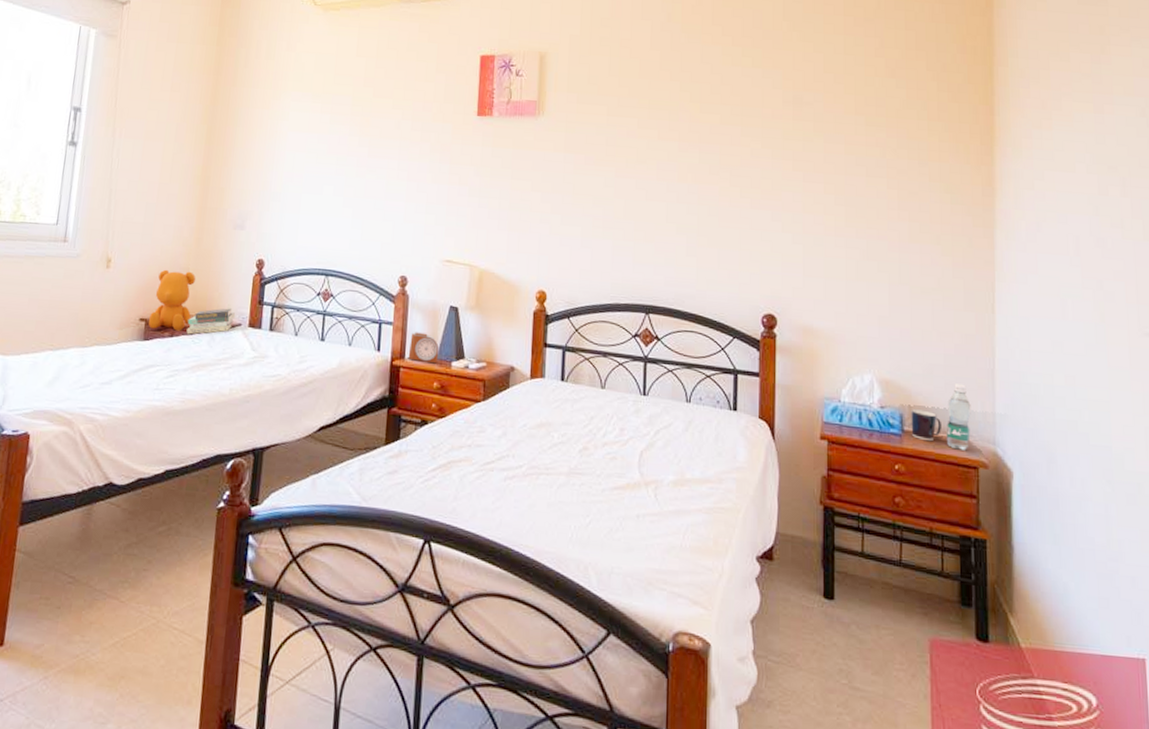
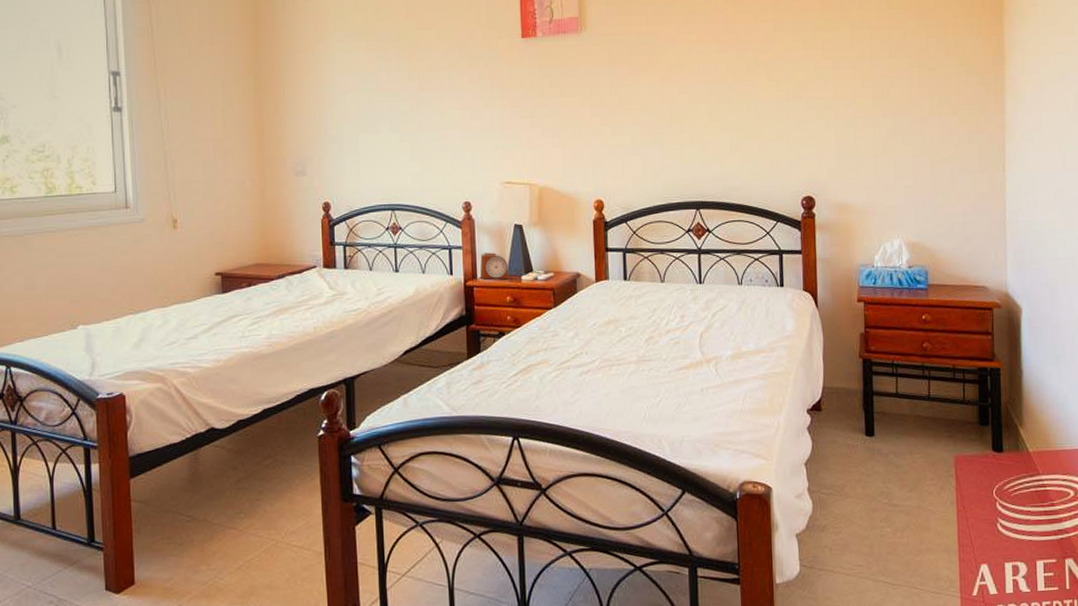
teddy bear: present [148,269,195,331] -> none [225,222,265,281]
books: present [186,308,236,335] -> none [263,252,310,282]
mug: present [911,409,941,442] -> none [935,265,961,292]
bottle: present [946,383,971,451] -> none [965,238,986,296]

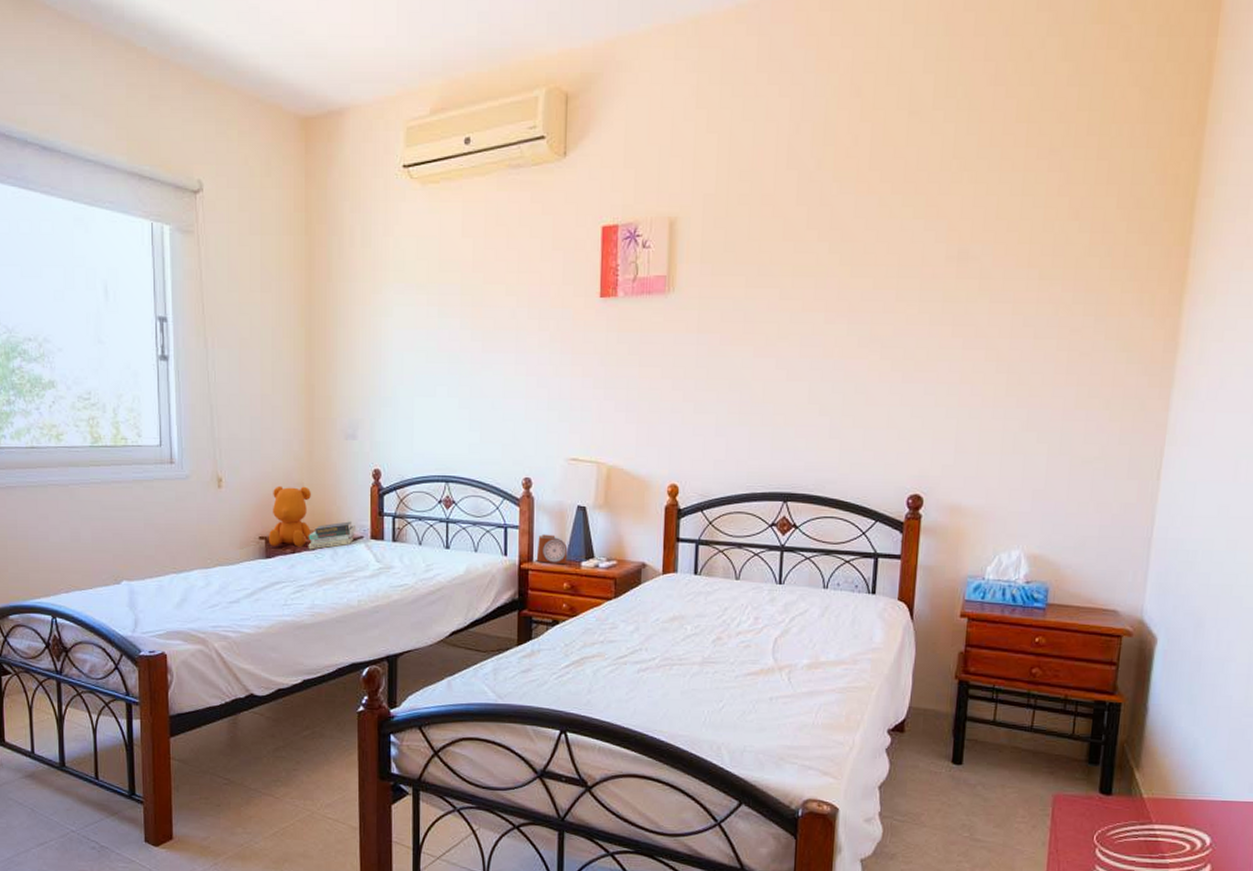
teddy bear: none [225,222,265,281] -> present [269,485,311,547]
books: none [263,252,310,282] -> present [308,521,357,550]

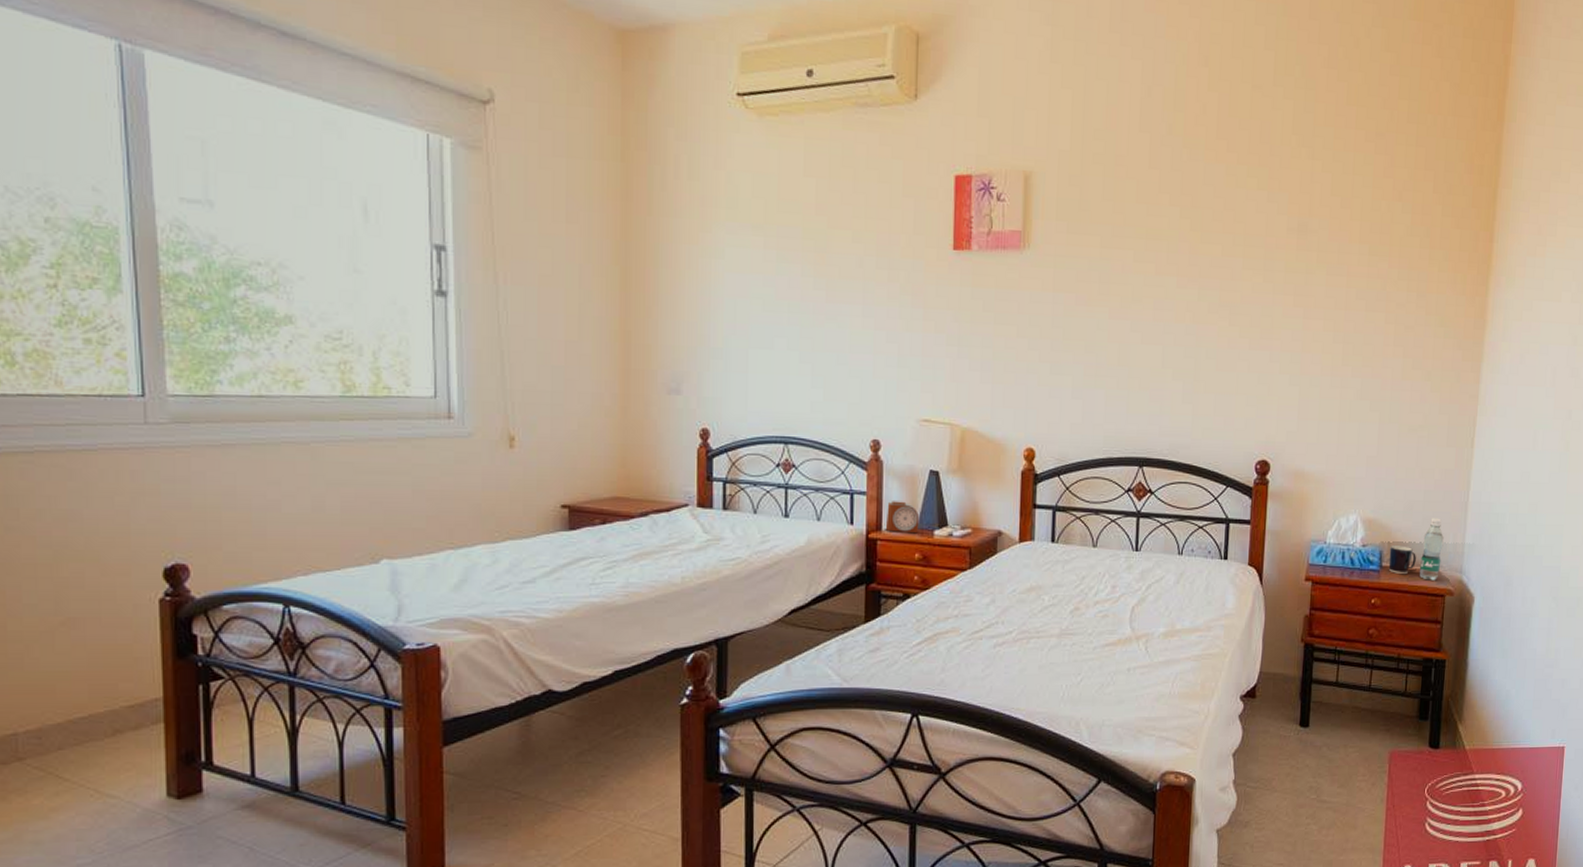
teddy bear: present [269,485,311,547] -> none [573,446,626,517]
books: present [308,521,357,550] -> none [621,487,680,520]
mug: none [1055,582,1089,613] -> present [1388,545,1416,575]
bottle: none [1091,554,1122,620] -> present [1419,518,1444,580]

